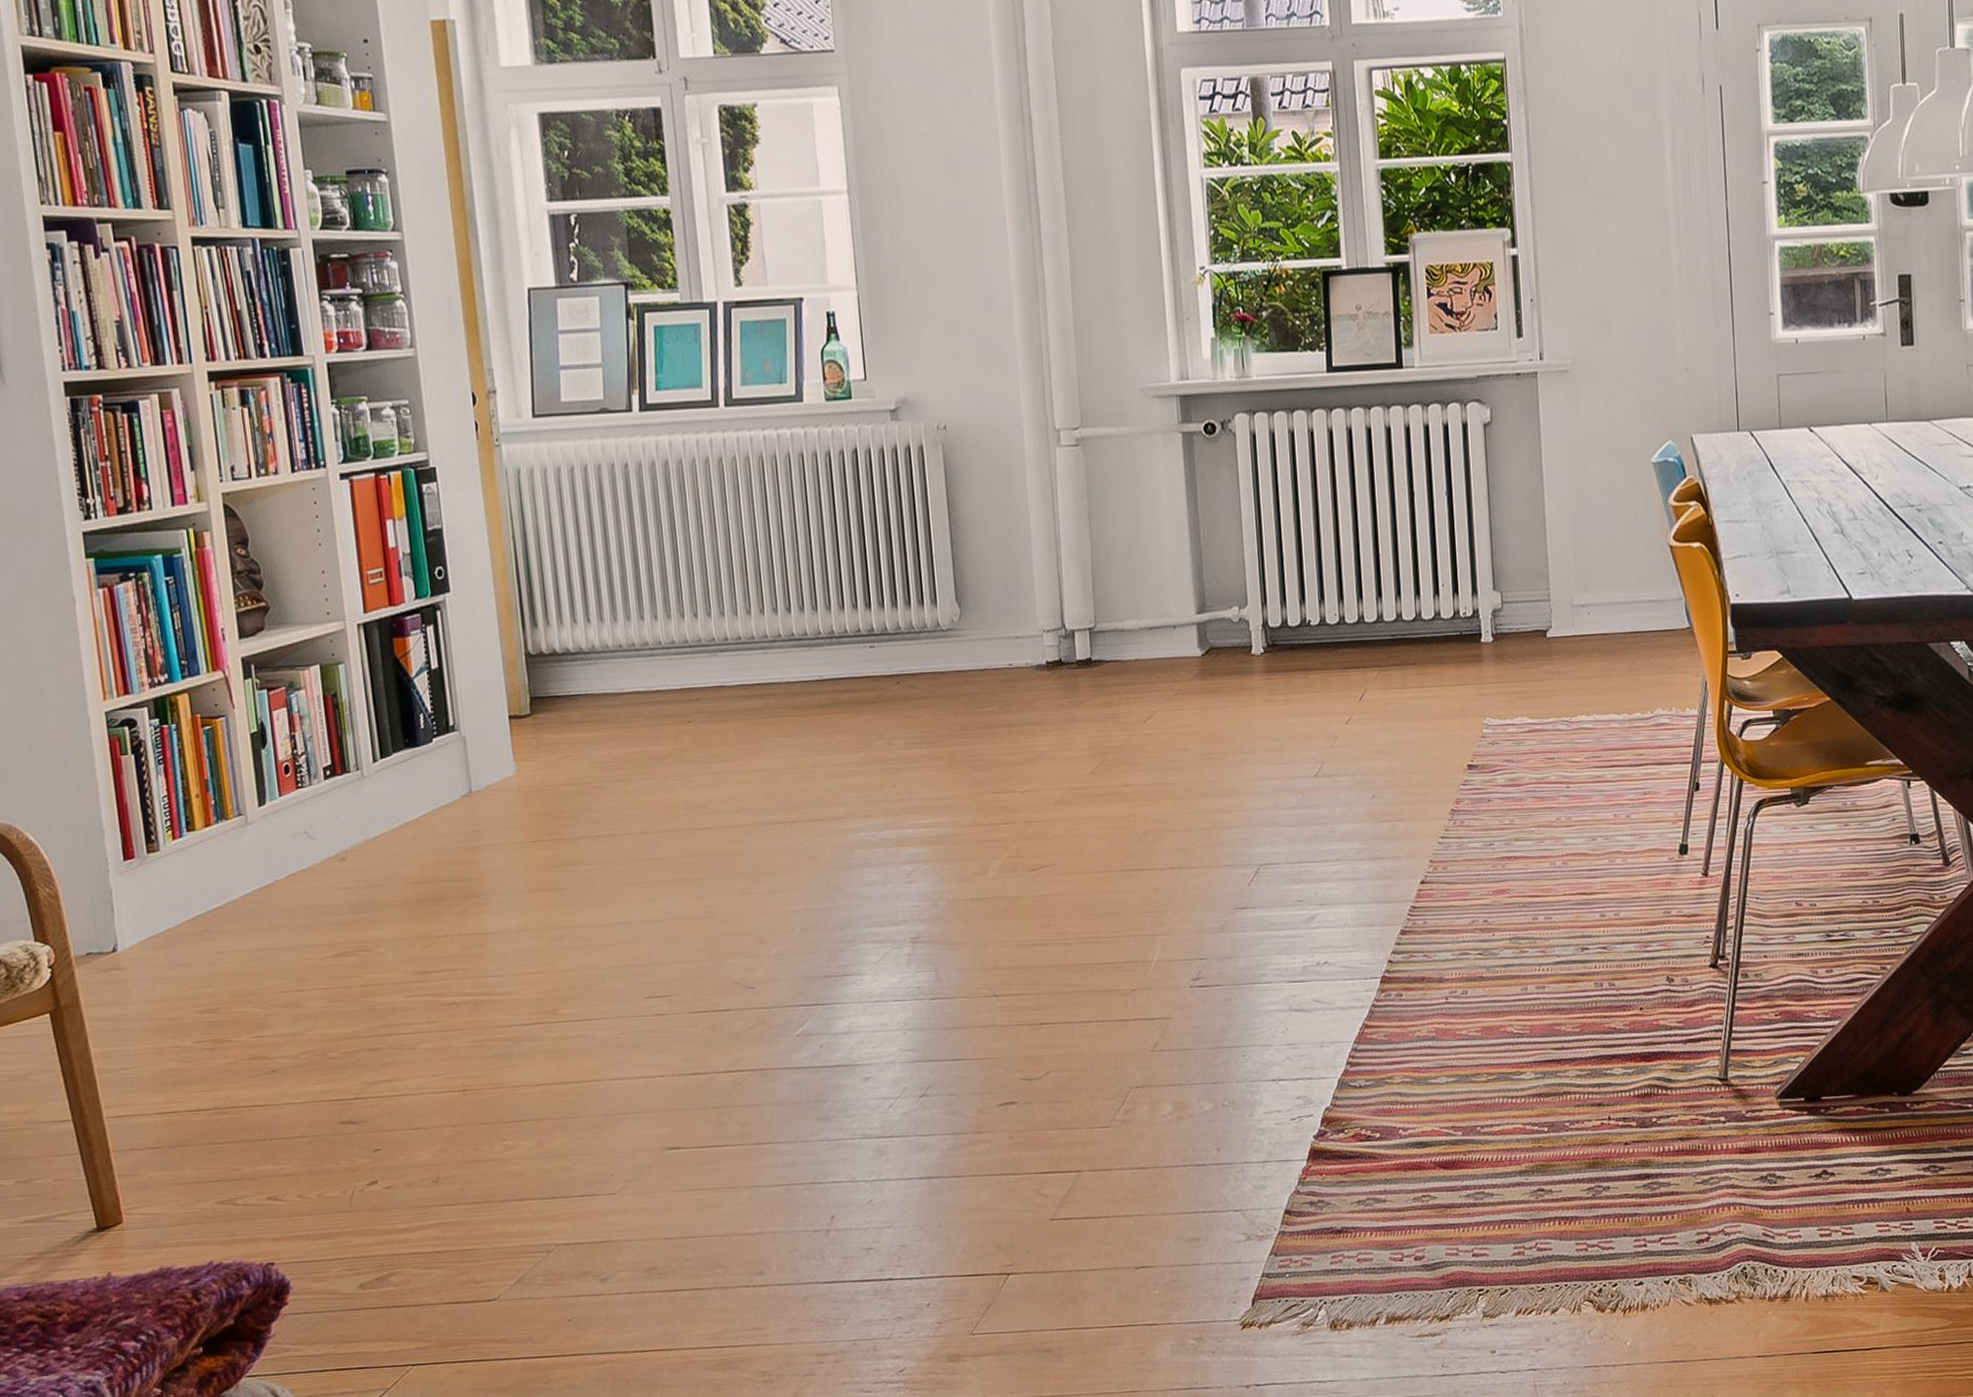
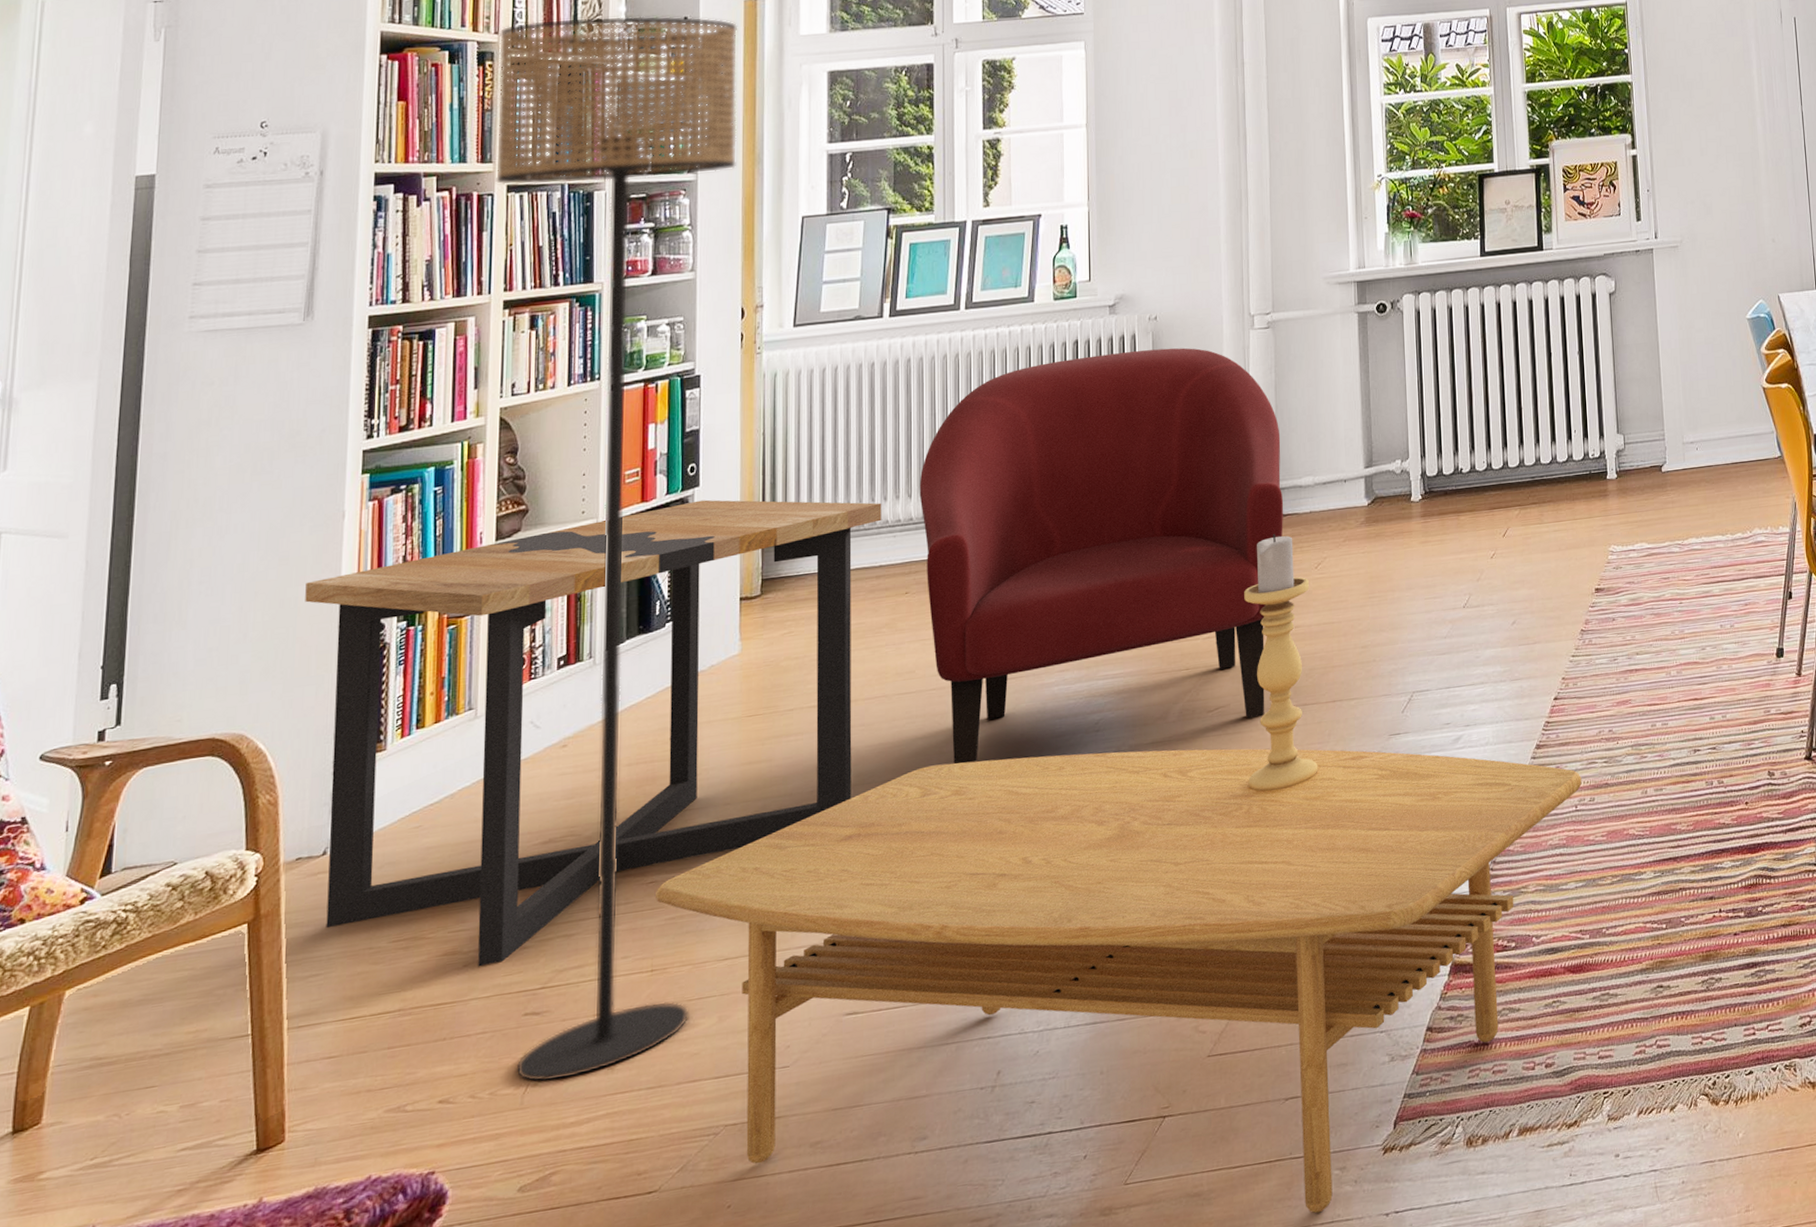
side table: none [47,607,654,1073] -> present [305,499,882,967]
floor lamp: none [154,36,508,1189] -> present [495,16,738,1083]
coffee table: none [458,904,1453,1379] -> present [656,748,1582,1214]
armchair: none [691,463,1106,907] -> present [919,347,1284,765]
candle holder: none [1064,682,1157,958] -> present [1244,534,1318,792]

